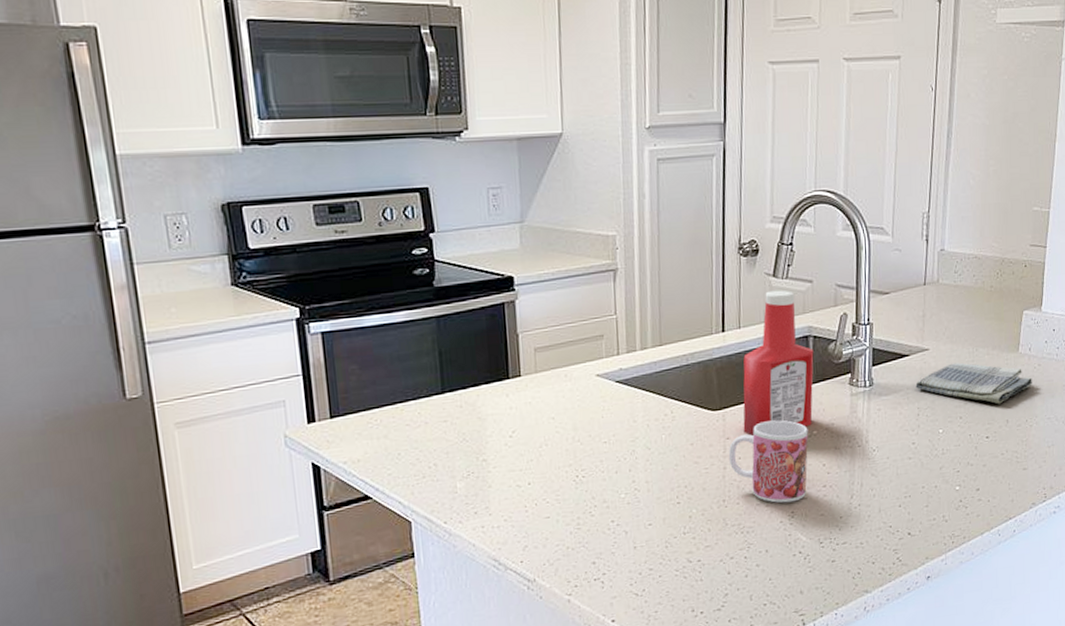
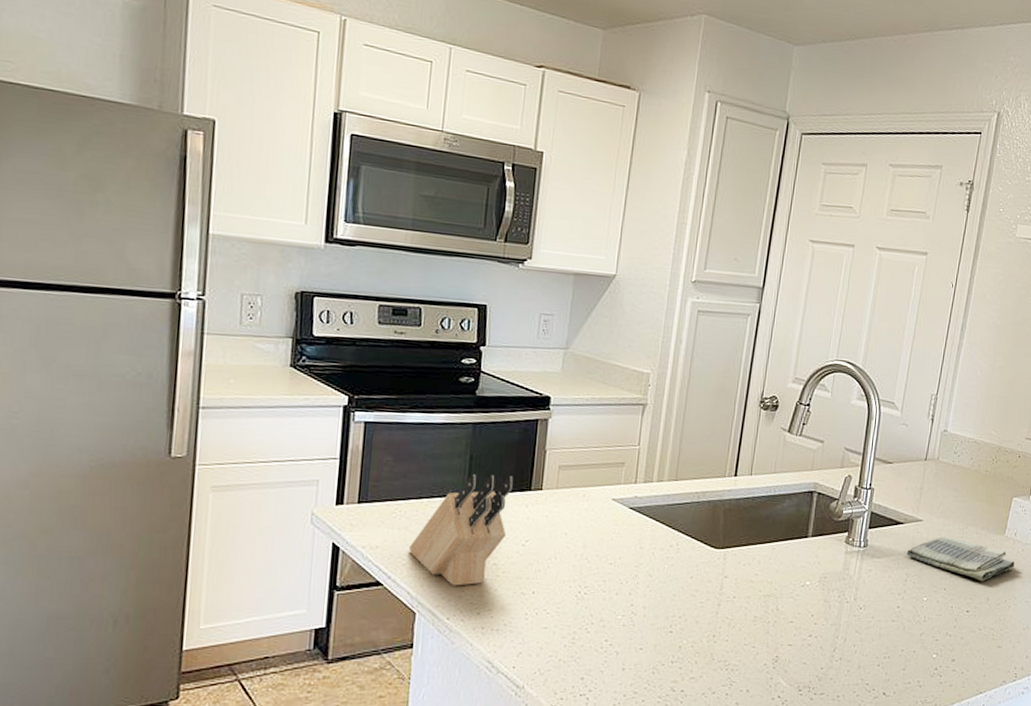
knife block: none [391,366,491,489] -> present [408,474,514,586]
mug: present [728,420,809,503] -> none [723,566,802,647]
ketchup bottle: present [743,290,814,436] -> none [741,444,817,577]

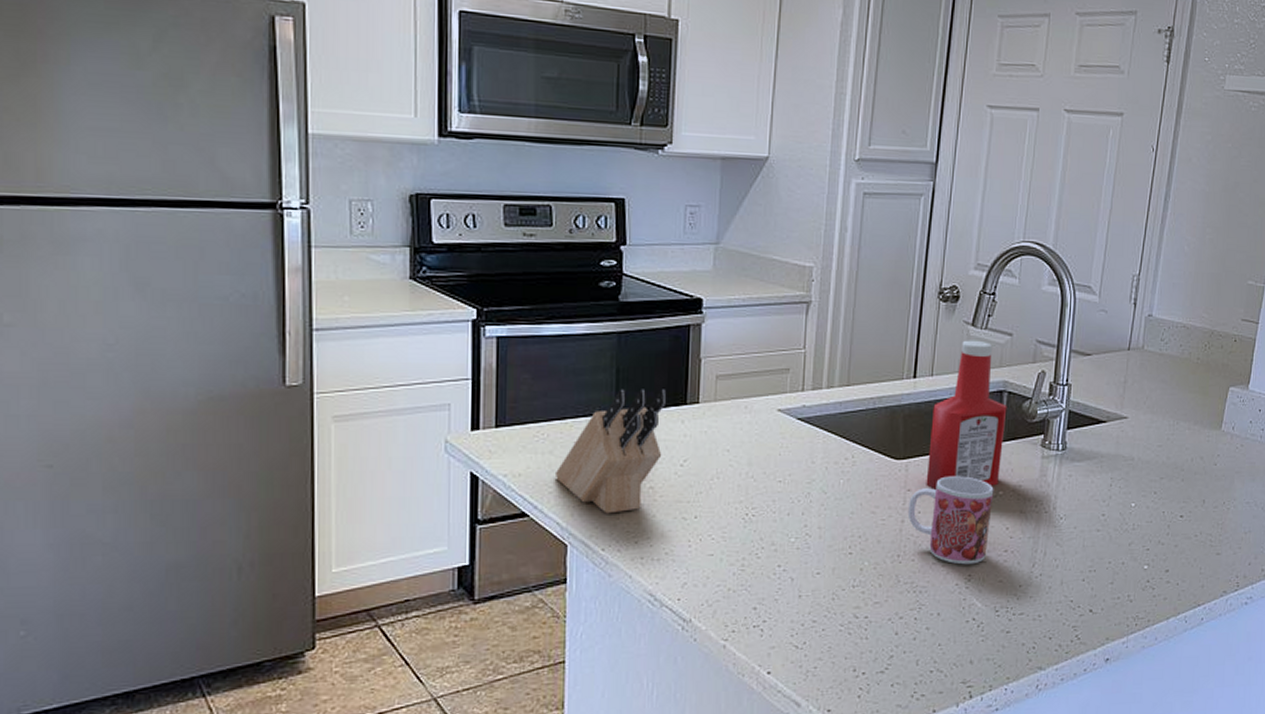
mug: none [723,566,802,647] -> present [907,476,994,565]
ketchup bottle: none [741,444,817,577] -> present [926,340,1007,490]
dish towel: present [906,537,1015,582] -> none [1110,435,1233,483]

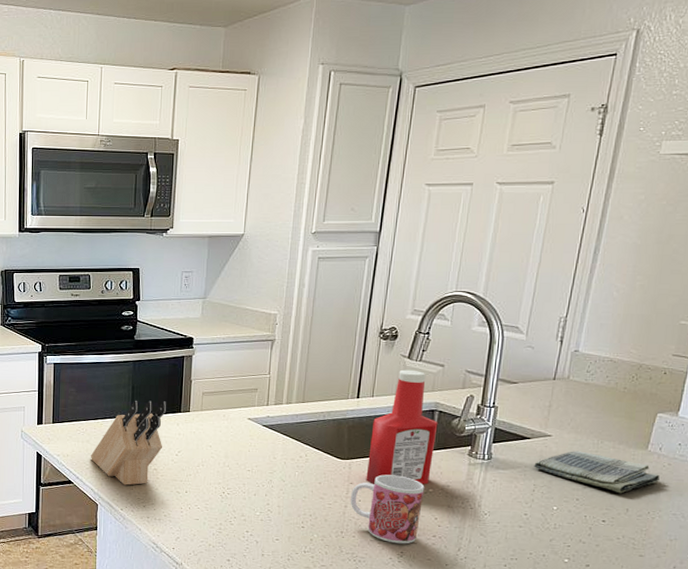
dish towel: none [1110,435,1233,483] -> present [534,451,660,494]

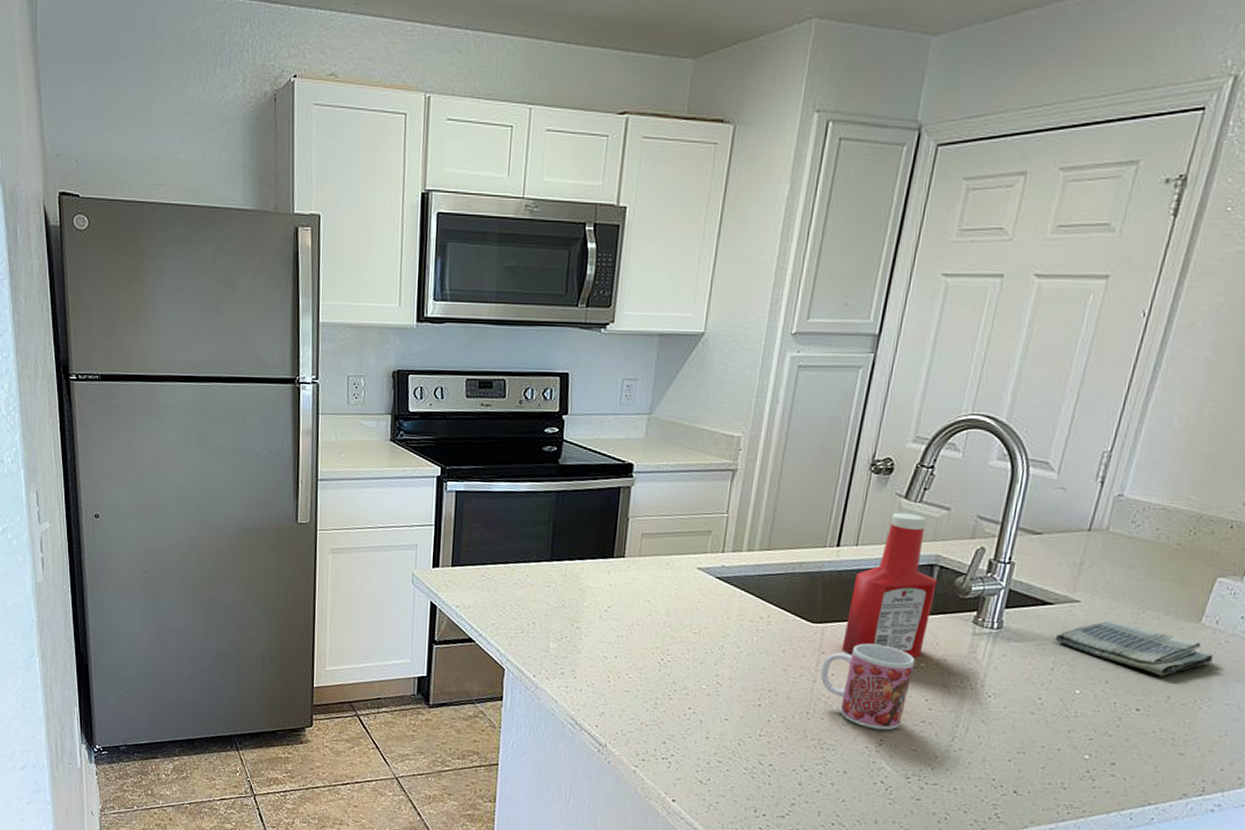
knife block: present [90,400,167,486] -> none [497,540,597,647]

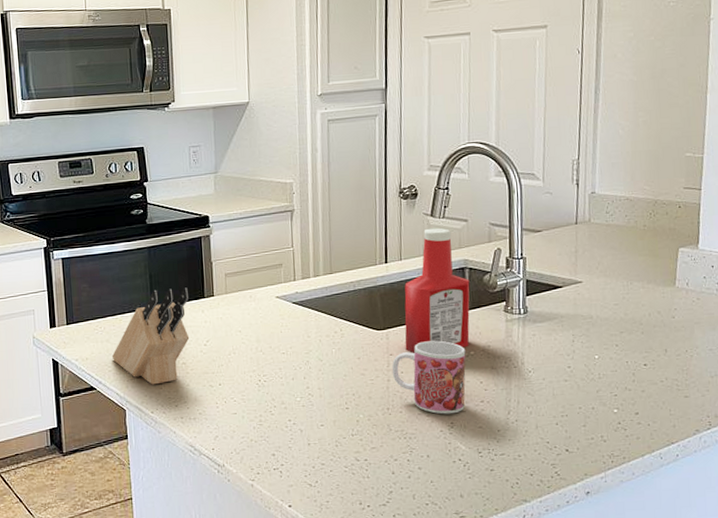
knife block: none [497,540,597,647] -> present [111,287,190,385]
dish towel: present [1055,621,1213,677] -> none [569,295,691,335]

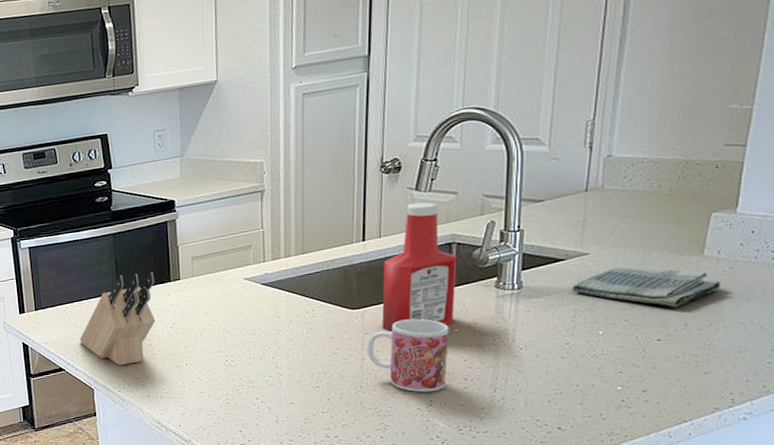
dish towel: none [569,295,691,335] -> present [572,266,720,308]

